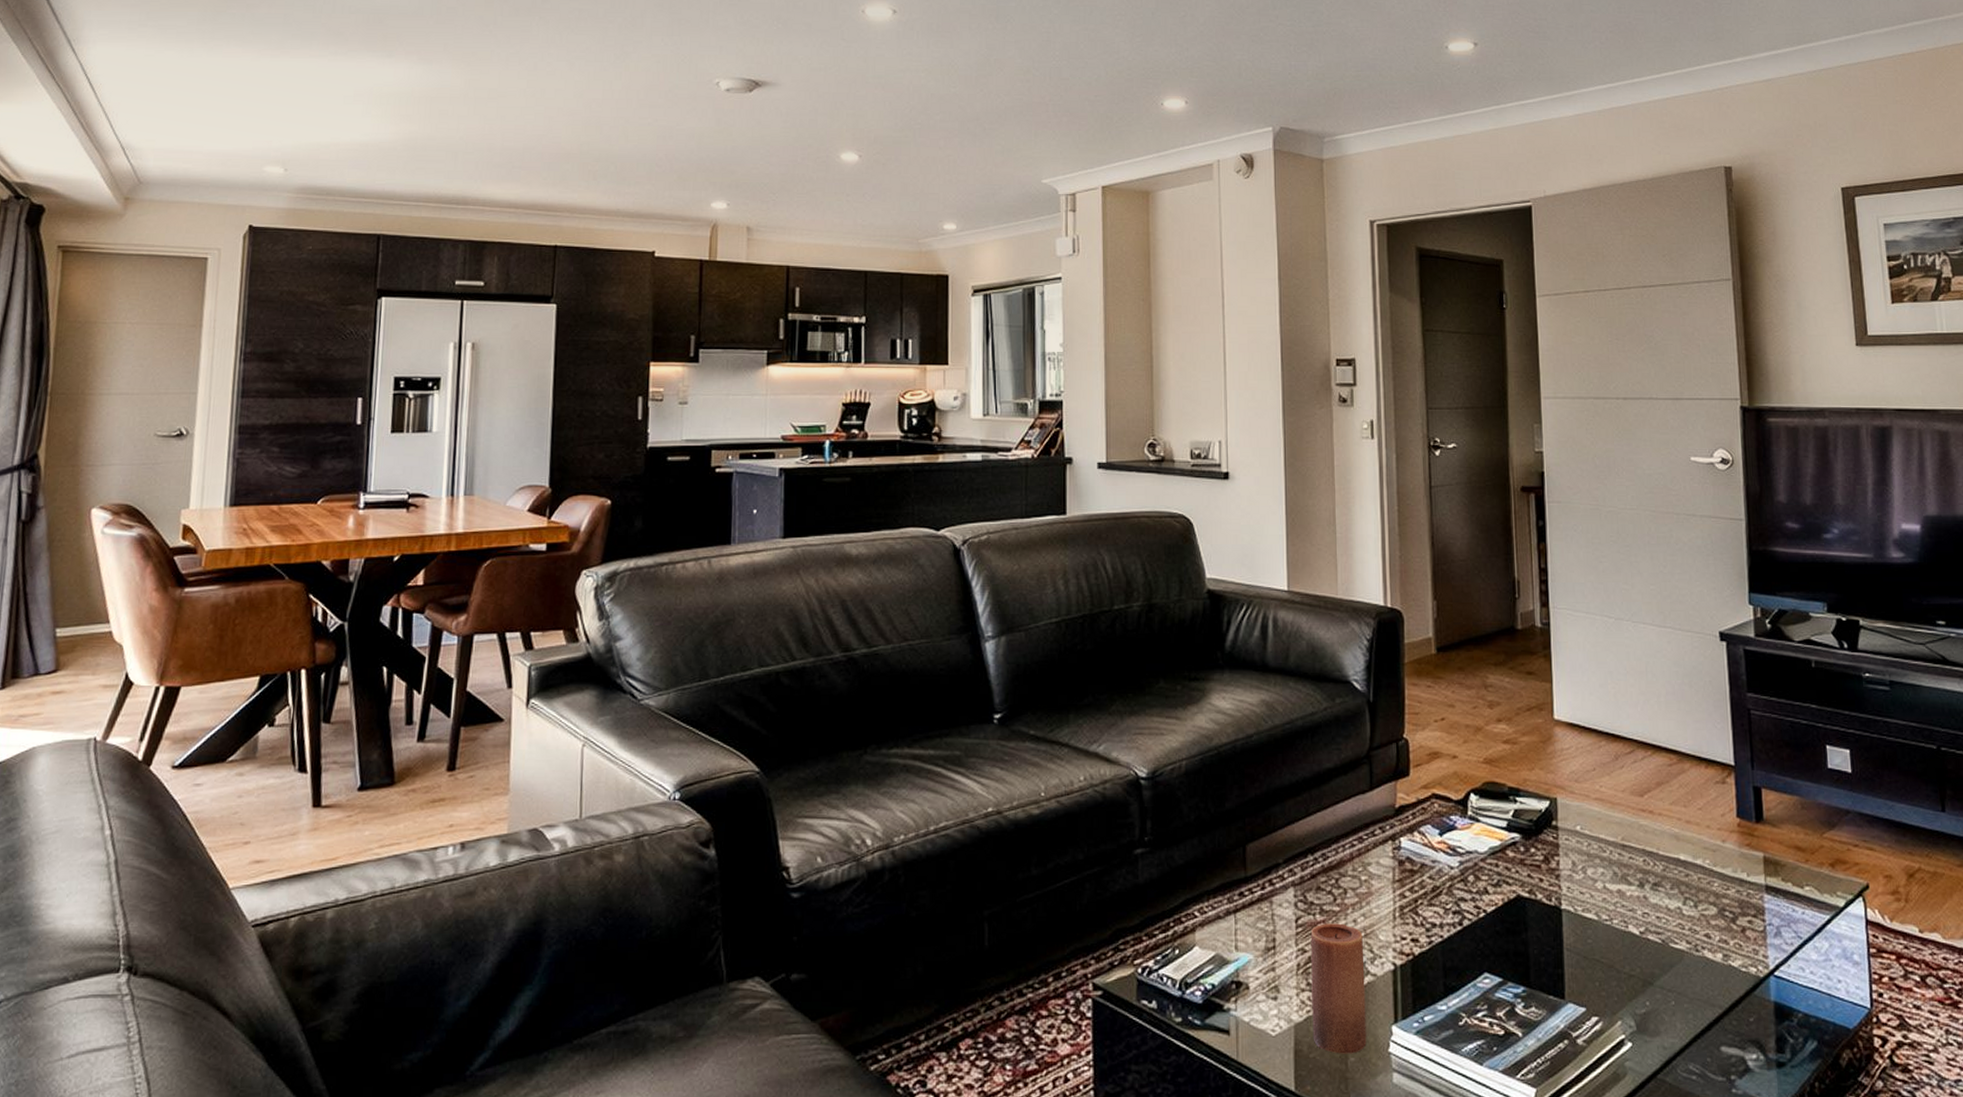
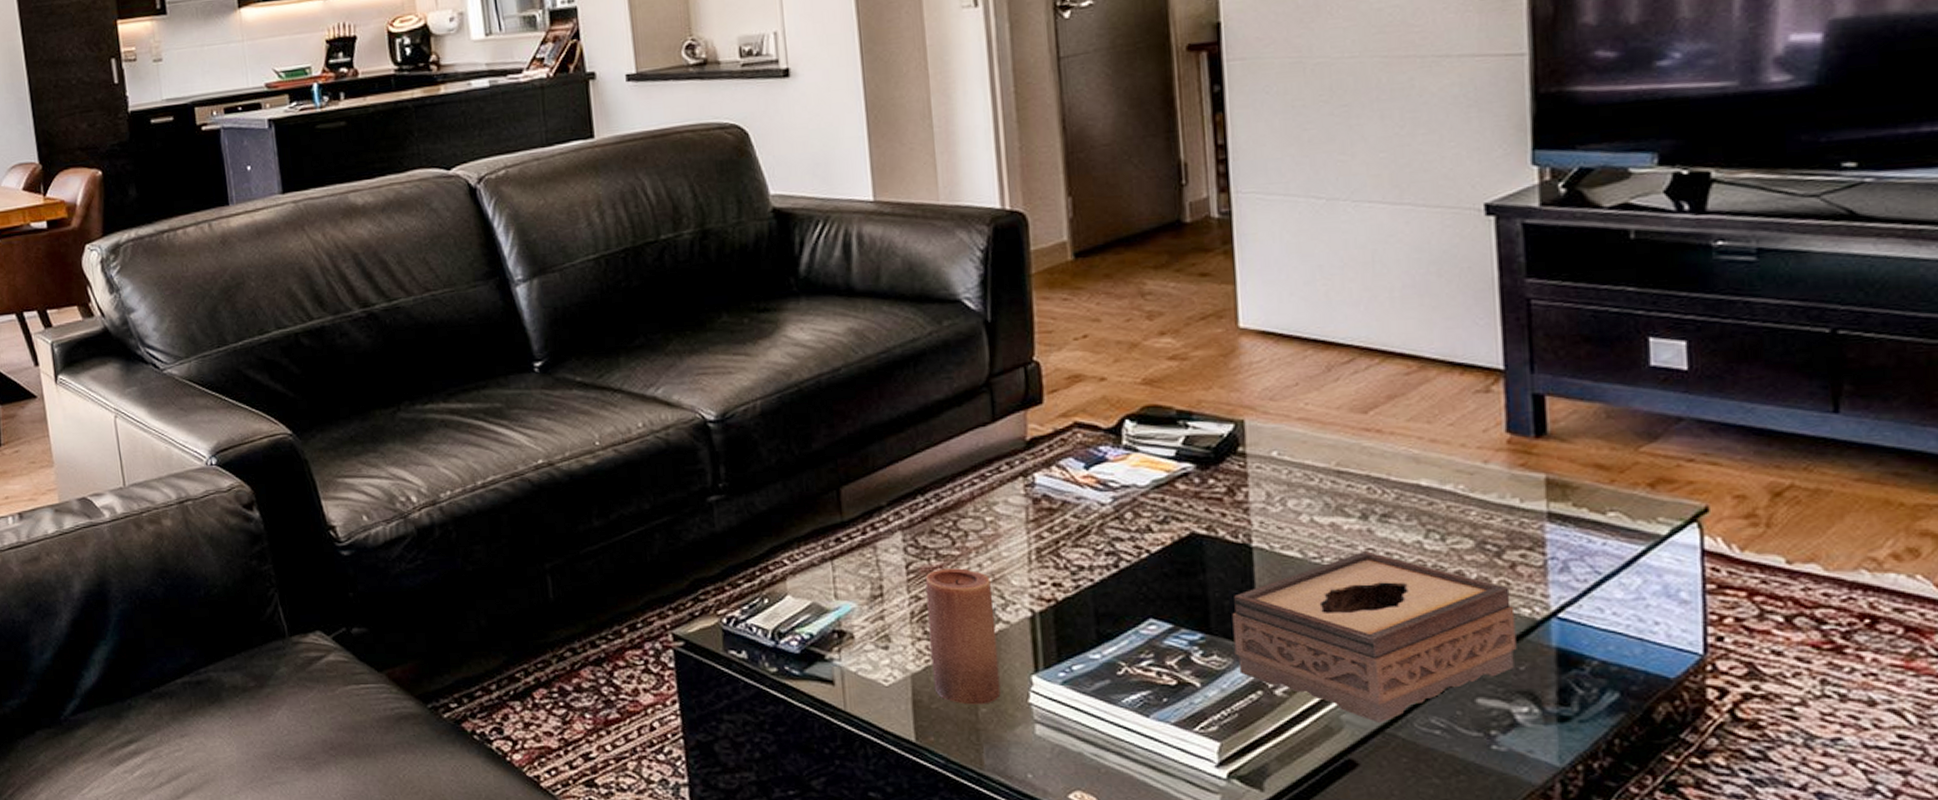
tissue box: none [1546,915,1748,1069] -> present [1232,551,1517,723]

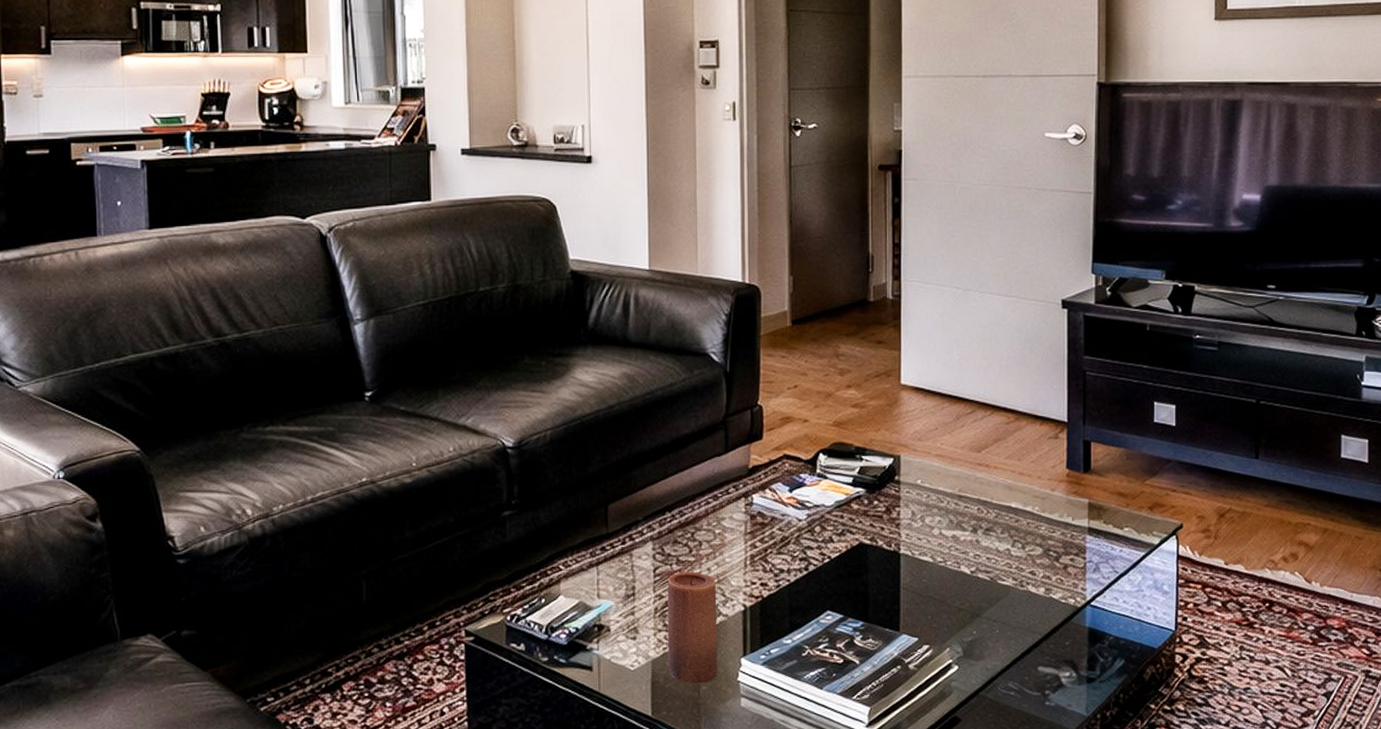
tissue box: present [1232,551,1517,723] -> none [884,557,1065,688]

